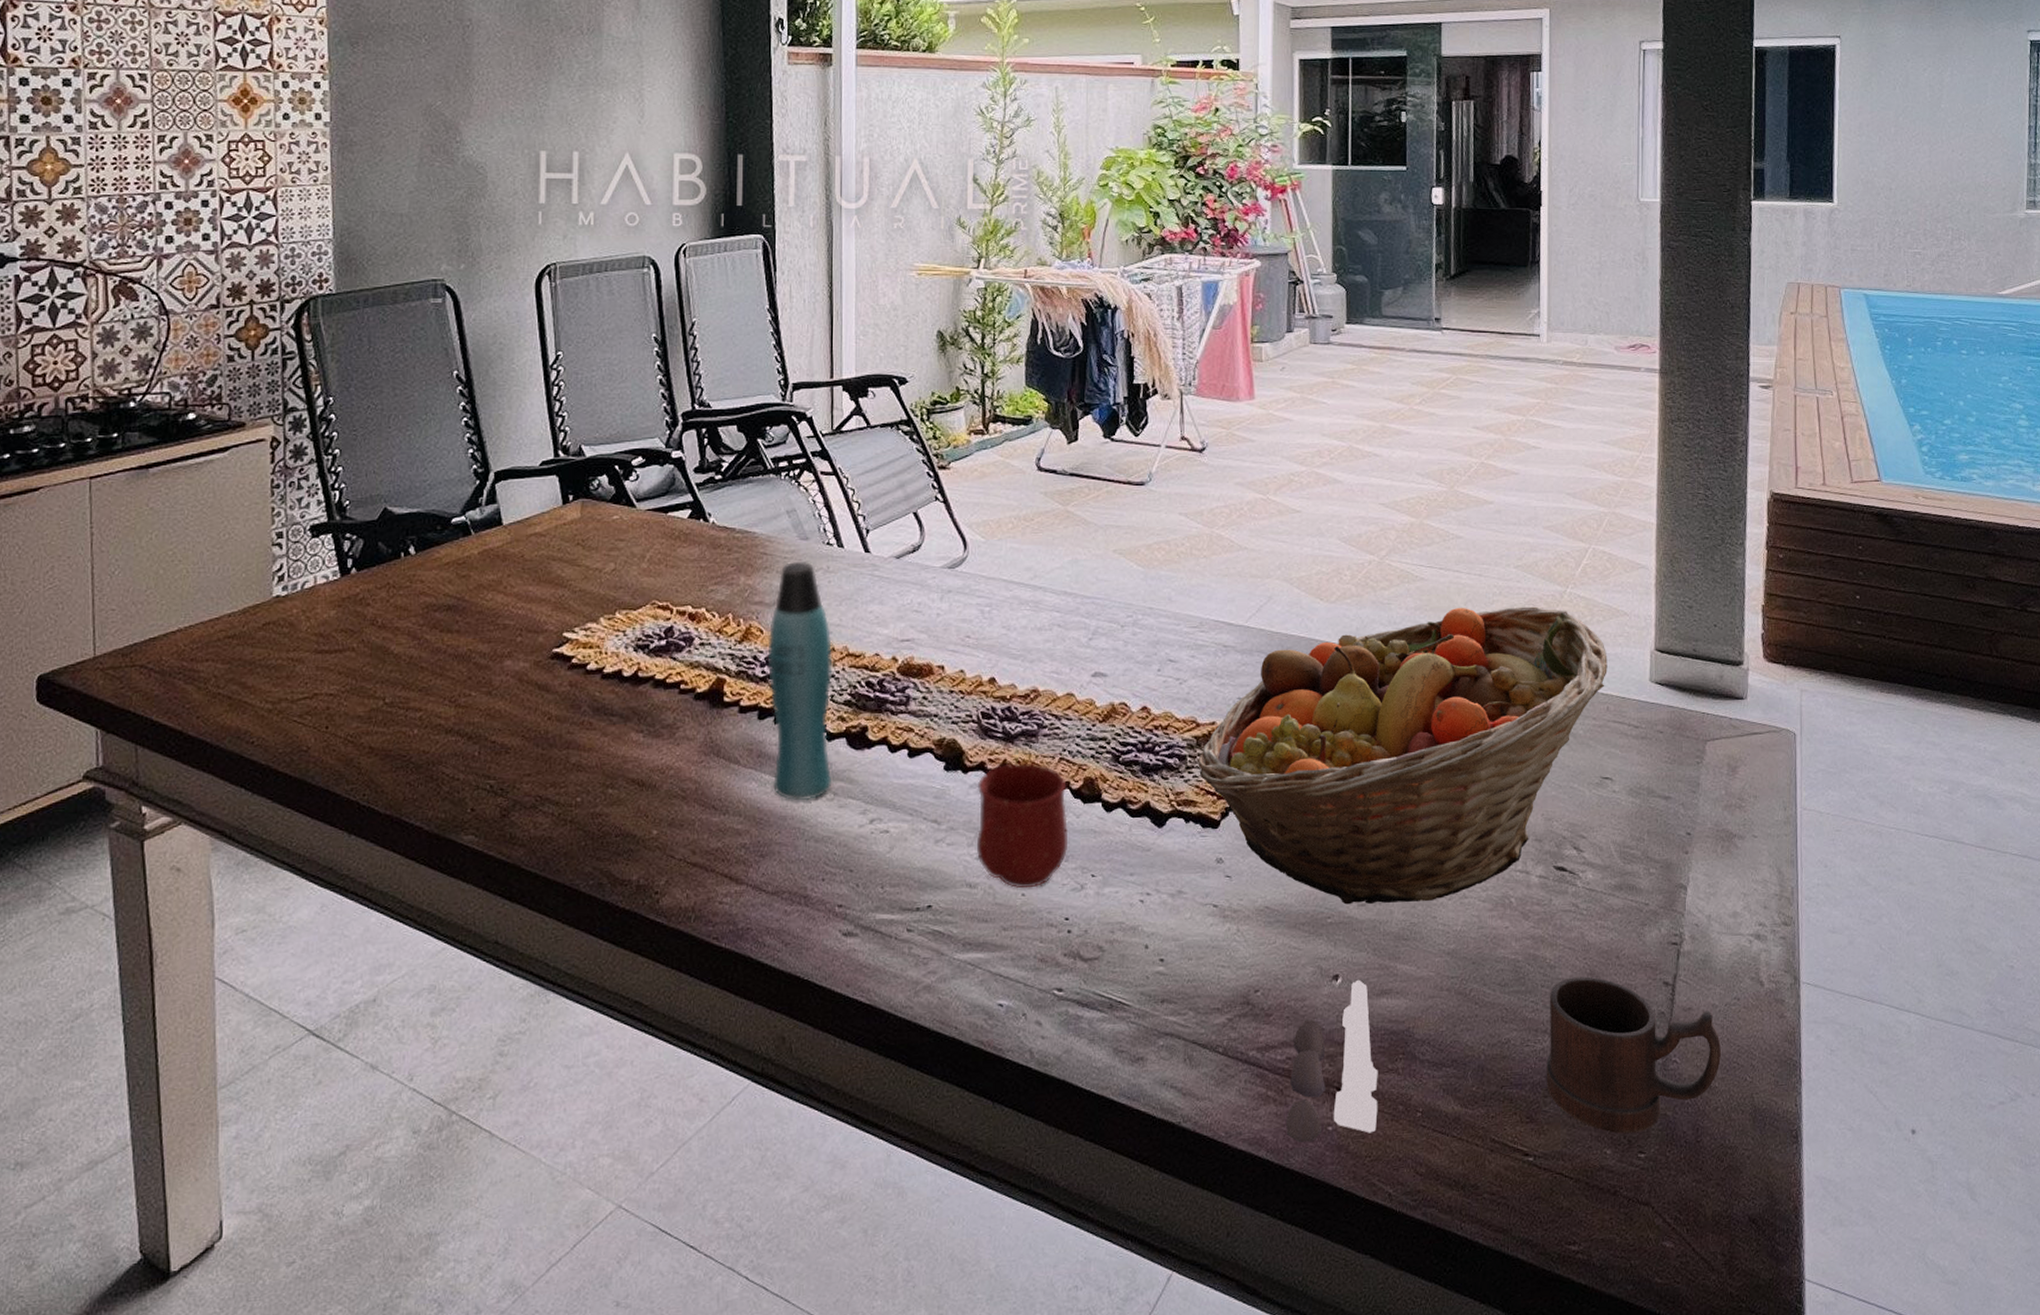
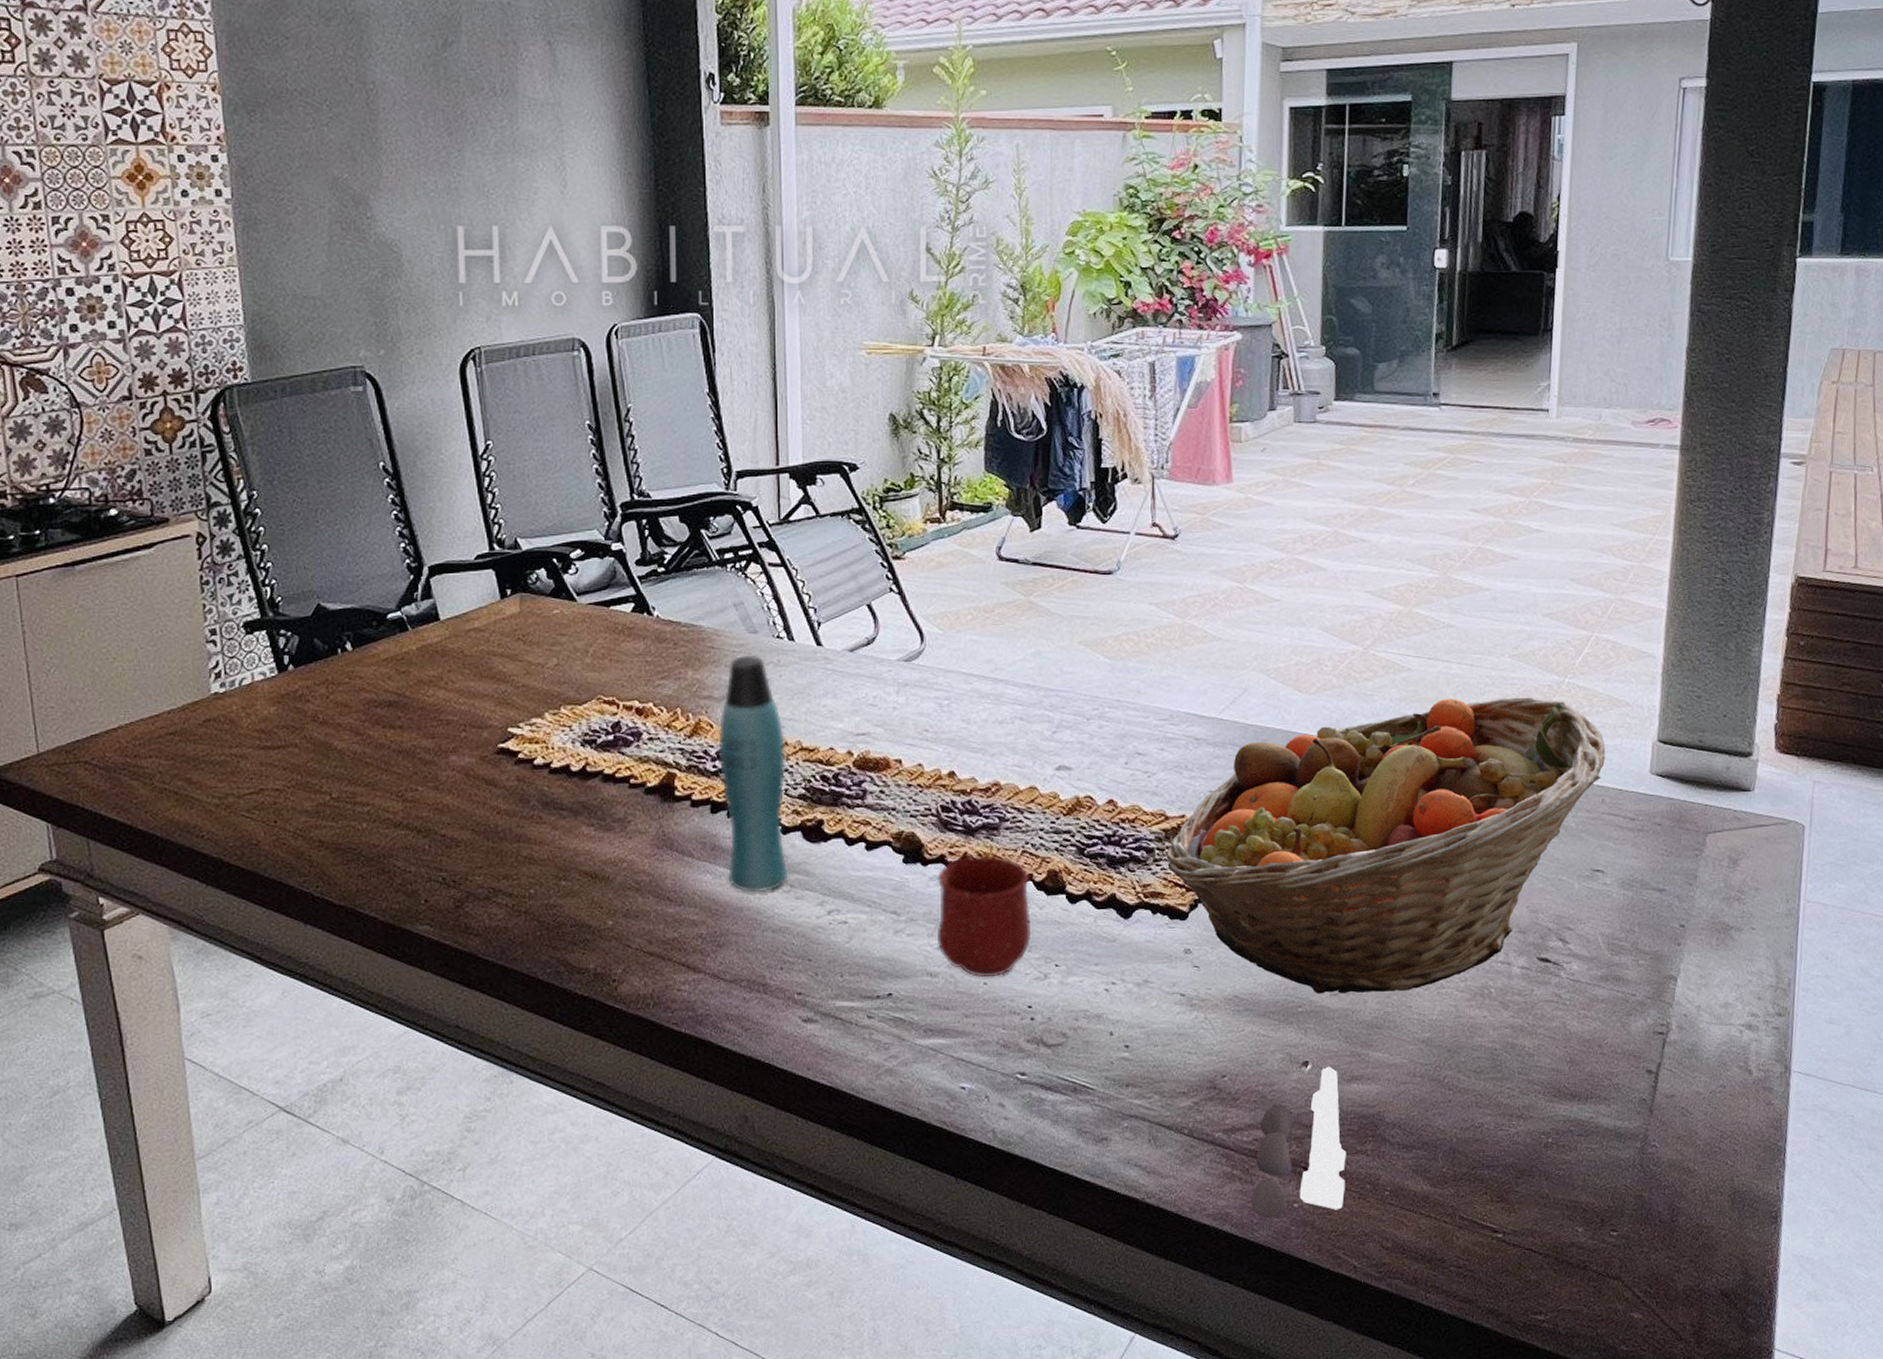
mug: present [1546,976,1721,1134] -> none [1519,1064,1703,1213]

